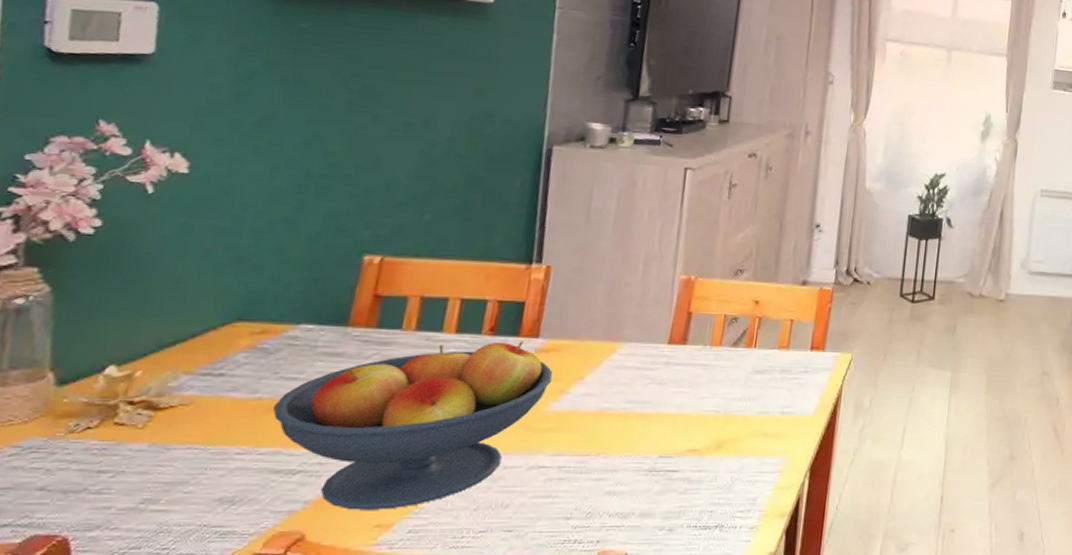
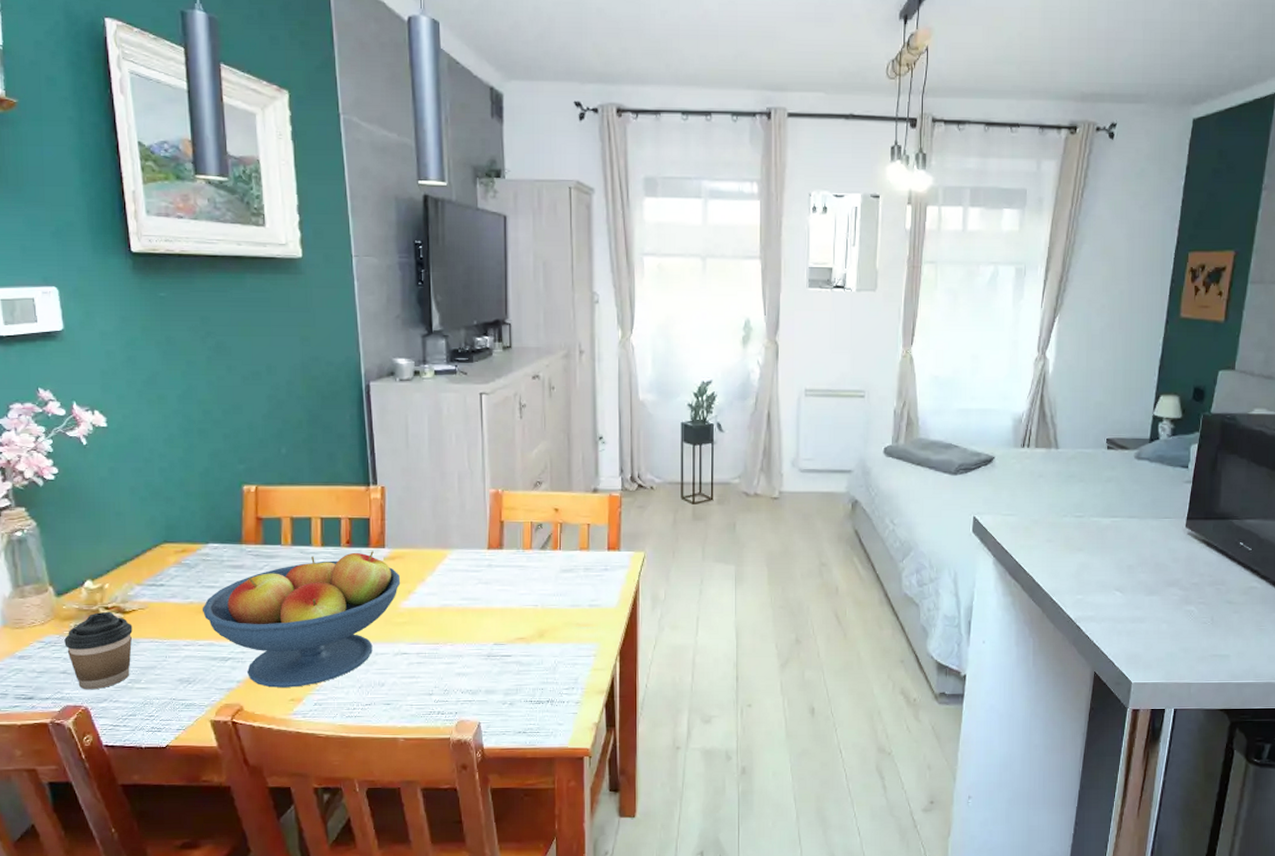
coffee cup: none [52,407,165,513] -> present [64,611,133,690]

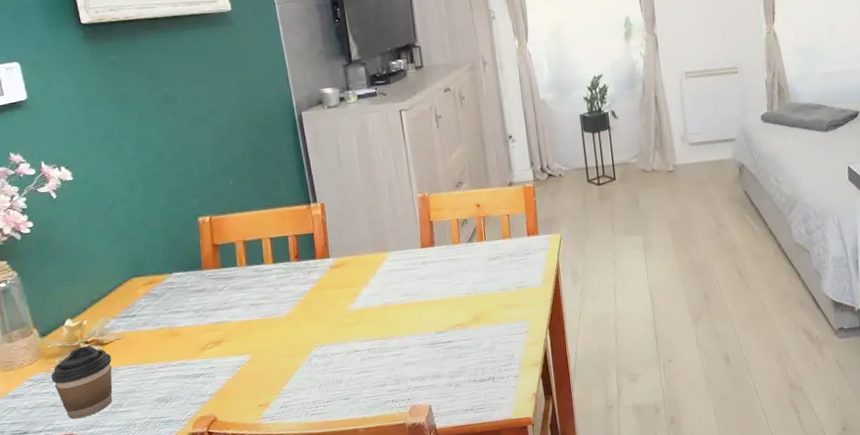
fruit bowl: present [202,551,401,688] -> none [171,262,347,397]

